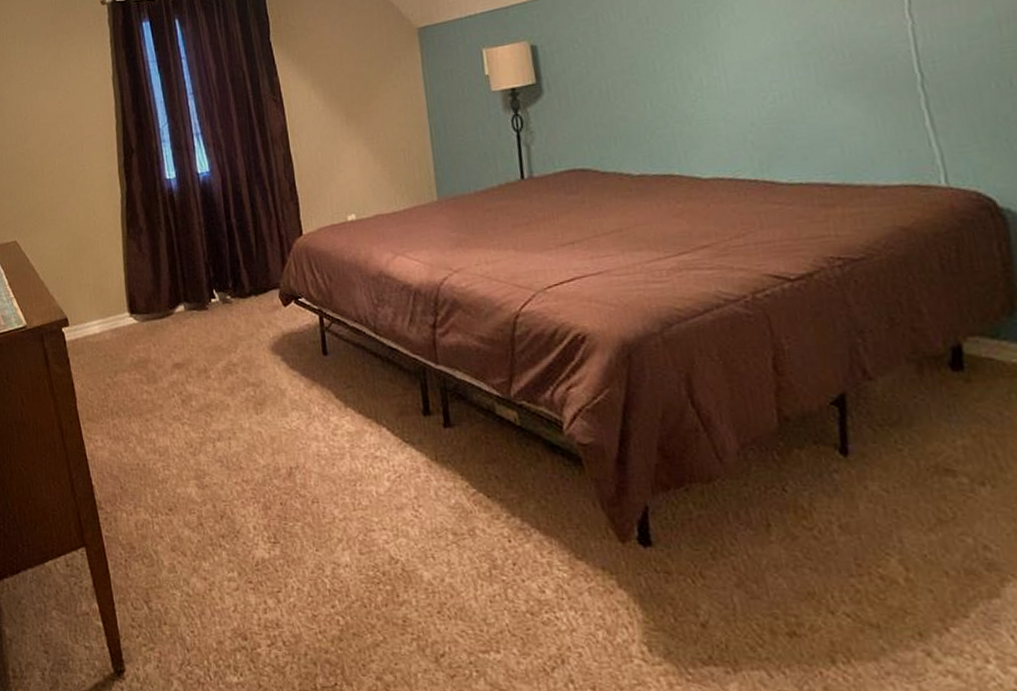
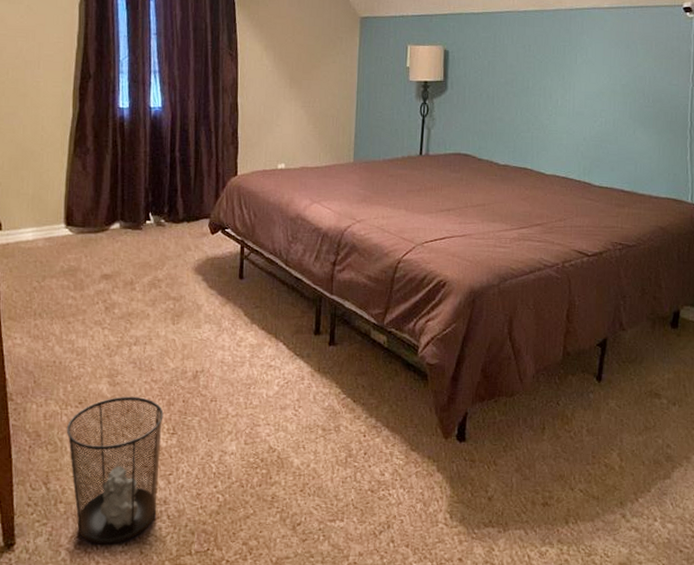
waste bin: none [159,500,269,676] -> present [66,396,164,546]

